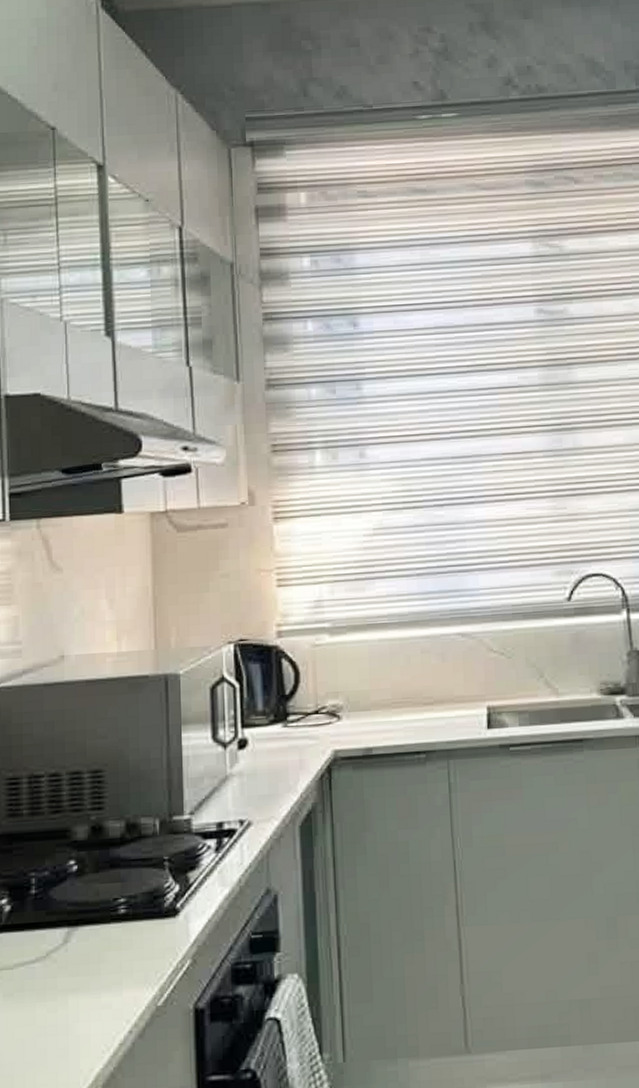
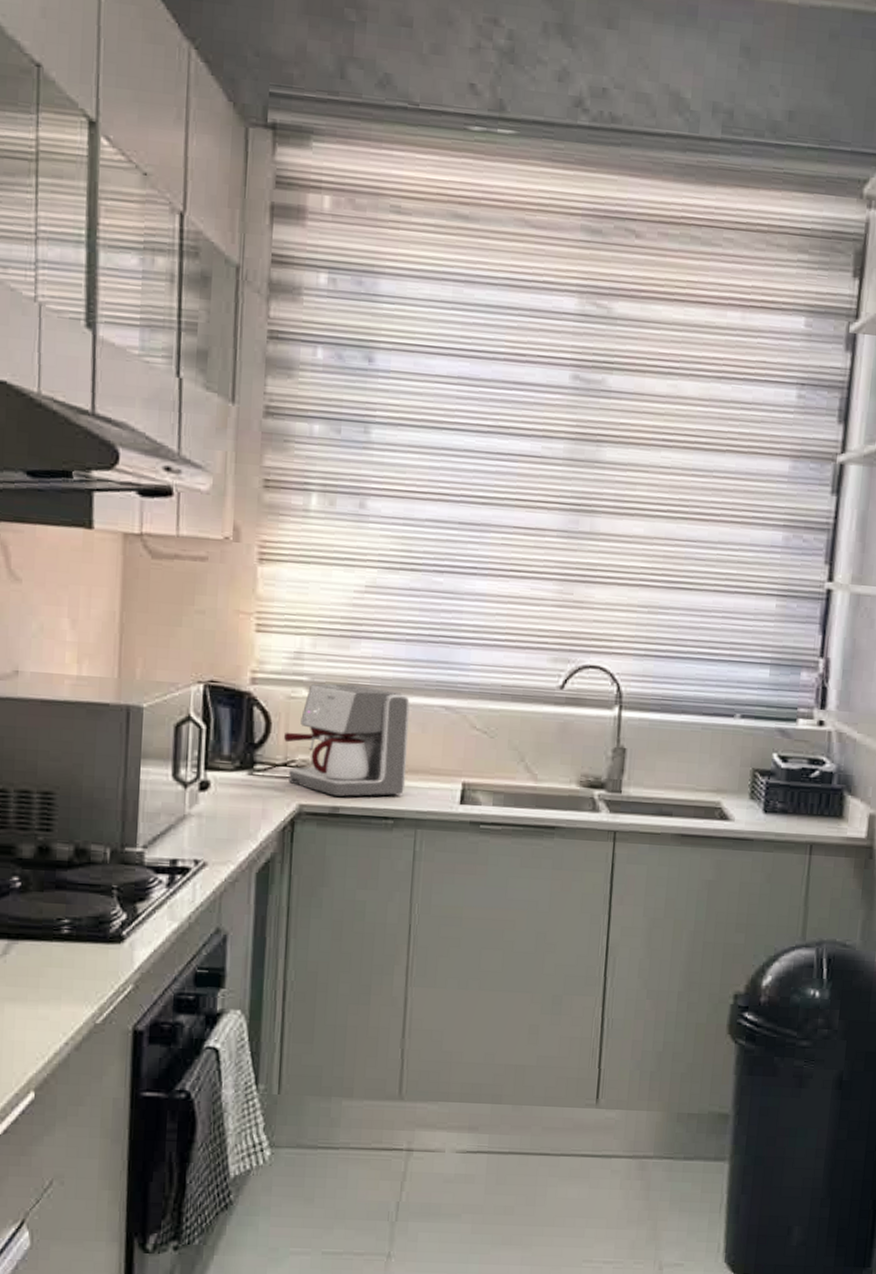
coffee maker: none [313,624,433,737] -> present [284,683,410,797]

